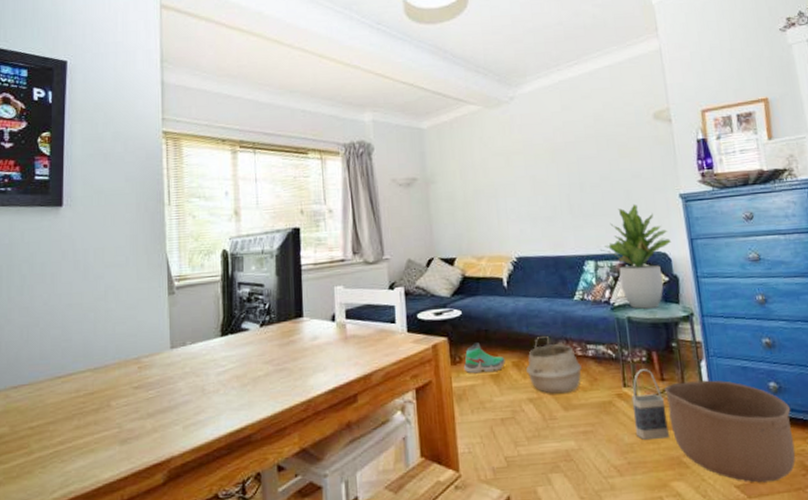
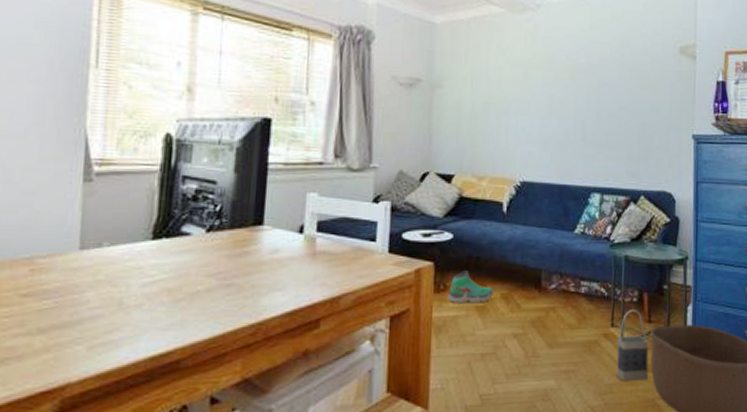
woven basket: present [526,336,583,394] -> none [515,269,573,330]
potted plant: present [599,203,671,309] -> none [607,139,678,249]

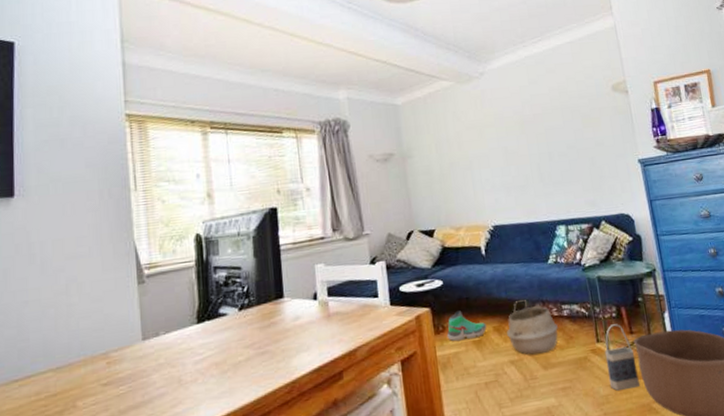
woven basket: none [515,269,573,330] -> present [507,300,559,355]

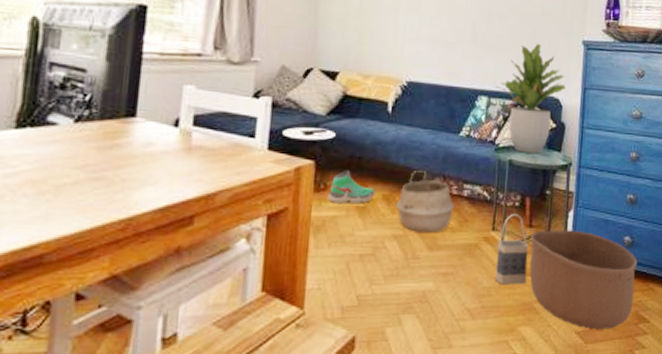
potted plant: none [569,170,633,268] -> present [495,43,566,154]

